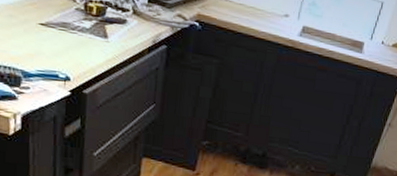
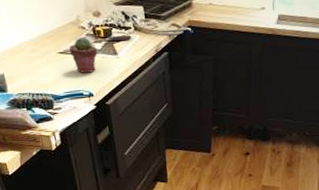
potted succulent: none [53,10,85,54] -> present [69,37,98,73]

